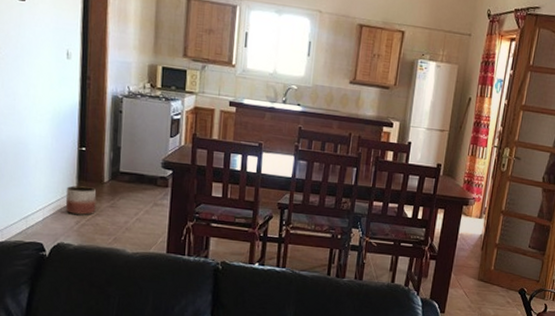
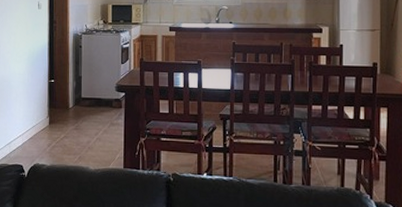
planter: present [65,185,97,215] -> none [39,113,64,138]

